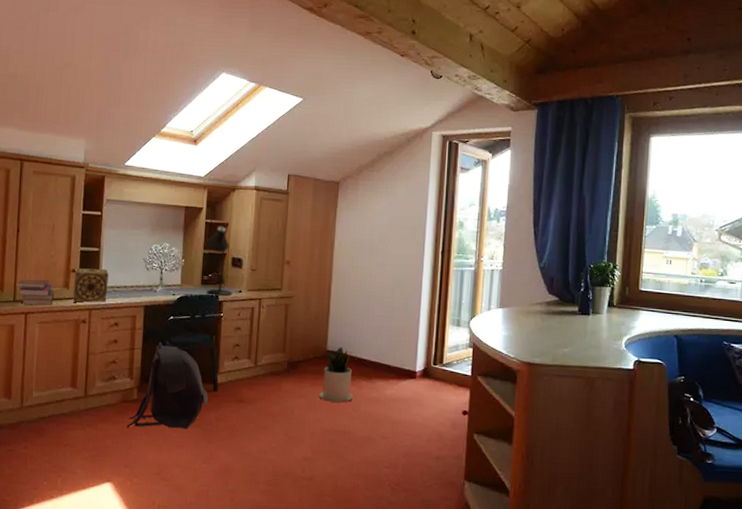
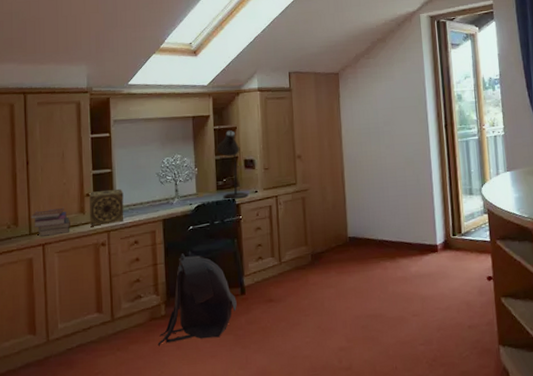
planter: present [319,346,354,403] -> none [346,231,380,288]

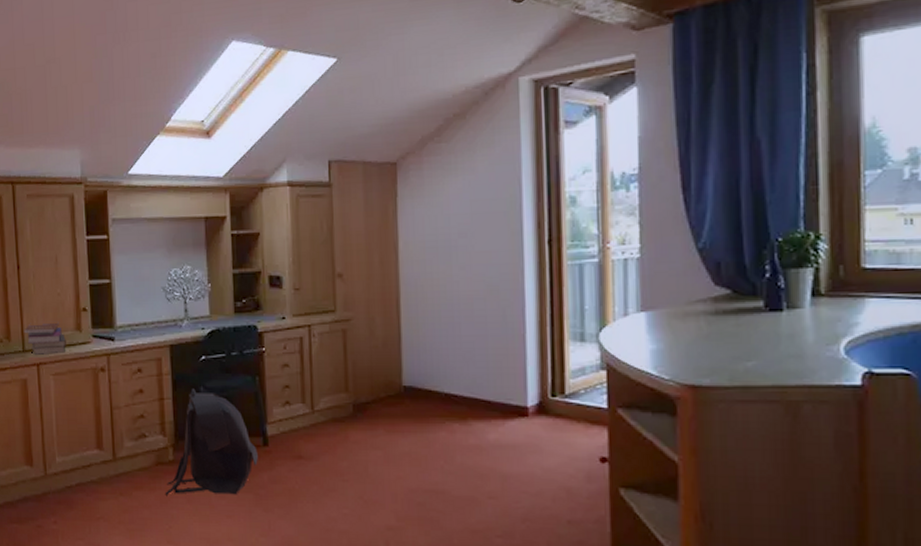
decorative box: present [89,188,124,226] -> none [86,304,126,347]
desk lamp: present [217,130,249,201] -> none [235,237,274,327]

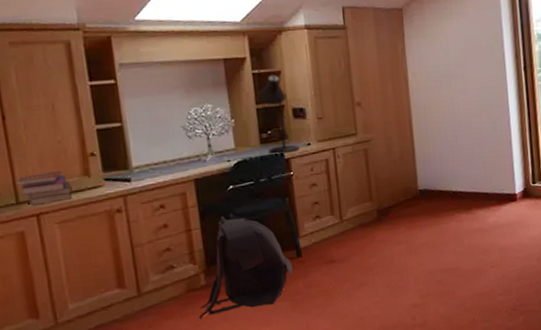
desk lamp: none [235,237,274,327] -> present [257,75,300,155]

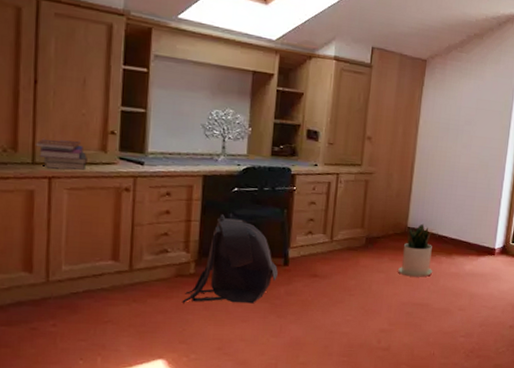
desk lamp: present [257,75,300,155] -> none [277,95,307,170]
planter: none [417,183,455,243] -> present [398,223,433,277]

